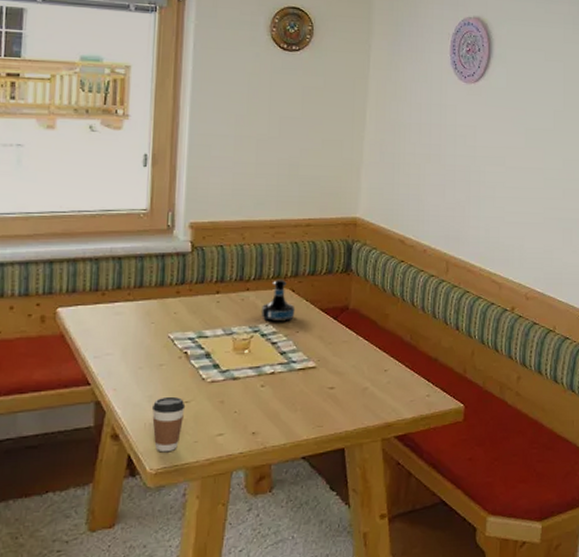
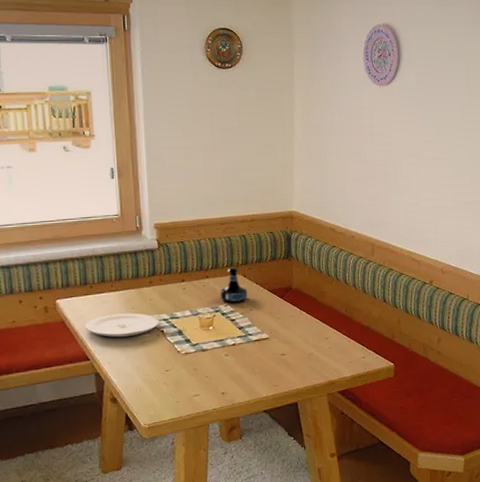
plate: none [90,328,183,358] -> present [85,313,159,338]
coffee cup: present [152,396,186,453] -> none [141,366,167,411]

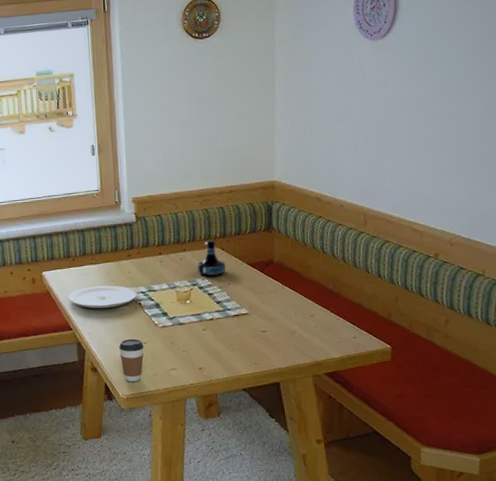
coffee cup: none [141,366,167,411] -> present [119,338,144,382]

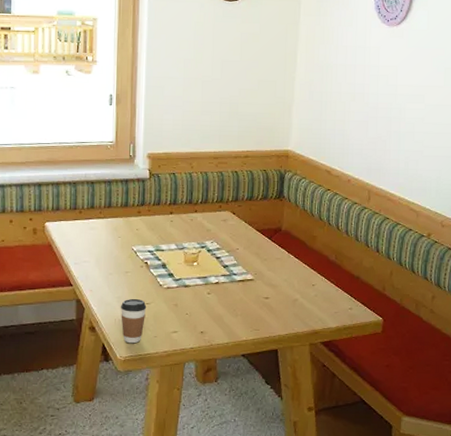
plate: present [68,285,137,309] -> none [71,241,144,266]
tequila bottle: present [198,239,226,277] -> none [208,202,236,240]

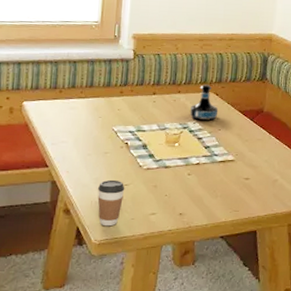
tequila bottle: none [208,202,236,240] -> present [190,84,219,121]

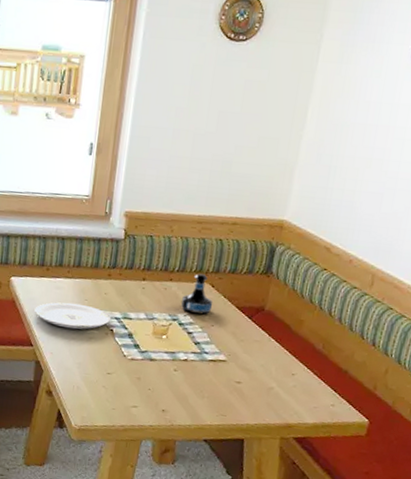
plate: none [48,121,125,146] -> present [34,302,111,330]
coffee cup: present [97,179,125,227] -> none [79,366,108,414]

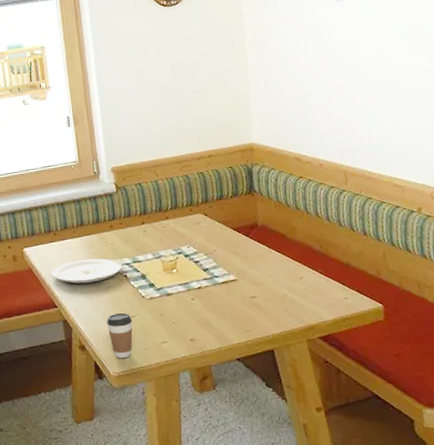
coffee cup: none [79,366,108,414] -> present [107,312,133,359]
tequila bottle: present [181,273,213,315] -> none [181,205,211,244]

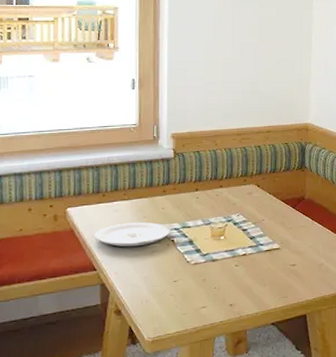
coffee cup: present [107,312,133,359] -> none [148,277,175,324]

